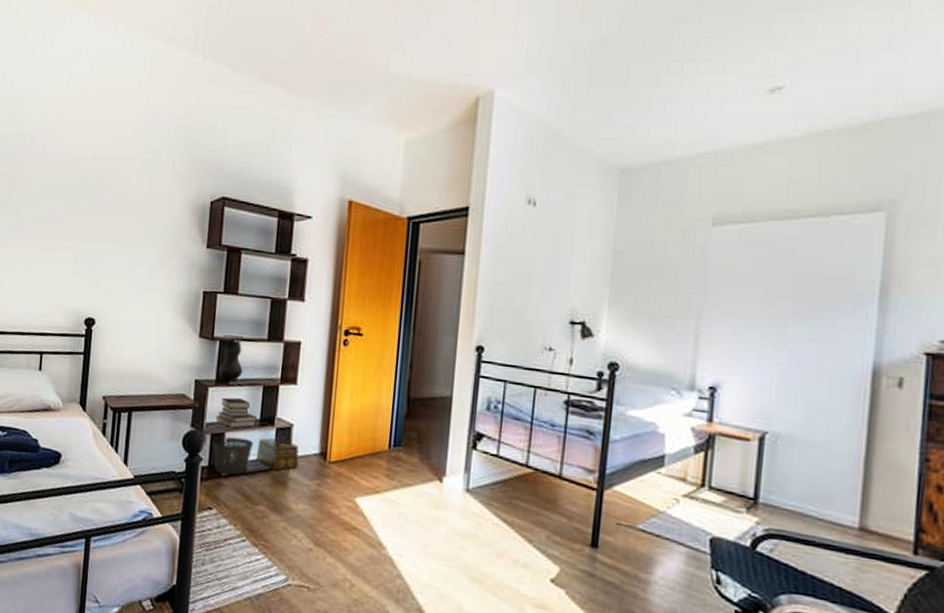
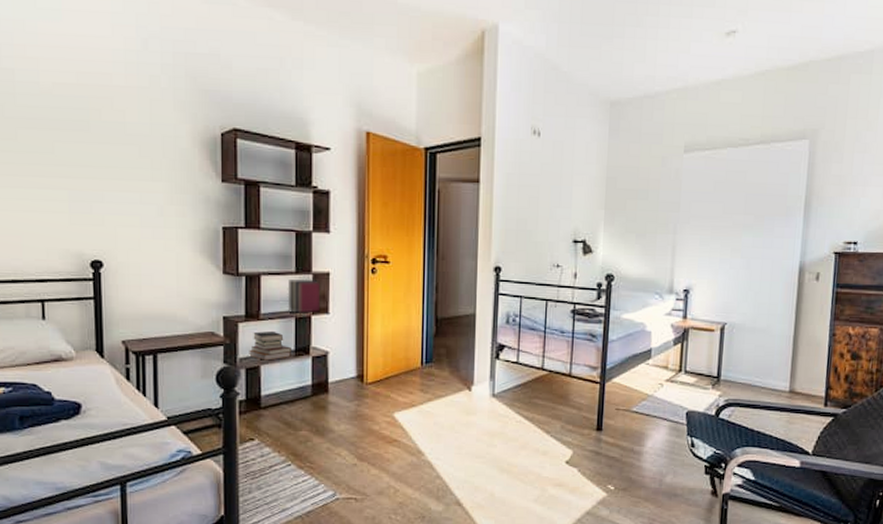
basket: present [212,437,254,475] -> none [248,369,291,405]
vase: present [218,335,243,382] -> none [247,270,273,316]
decorative box: present [255,437,299,471] -> none [294,366,337,397]
books: none [257,347,290,383] -> present [287,279,320,313]

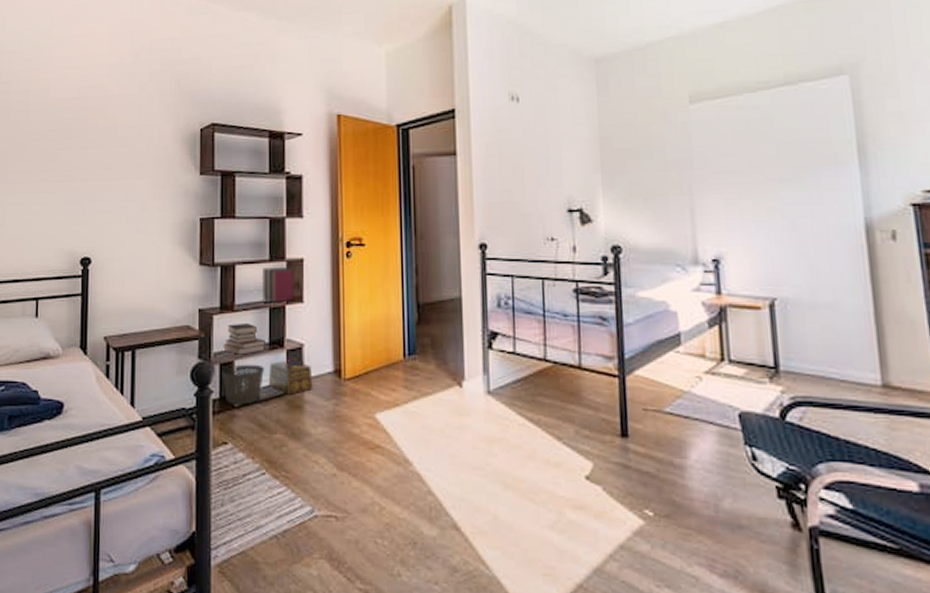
basket: none [248,369,291,405] -> present [221,364,265,405]
decorative box: none [294,366,337,397] -> present [268,360,313,395]

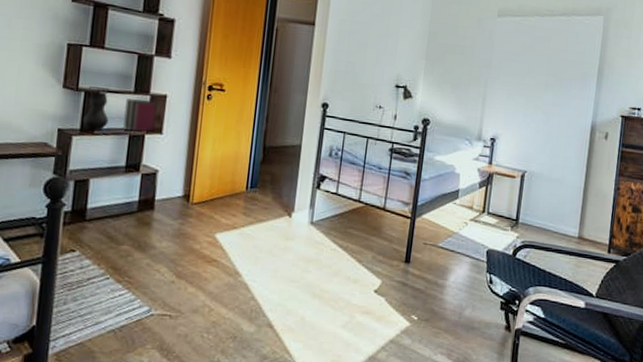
basket: present [221,364,265,405] -> none [76,182,119,218]
vase: none [222,259,247,308] -> present [83,86,109,131]
books: present [223,322,267,355] -> none [79,145,123,175]
decorative box: present [268,360,313,395] -> none [120,182,164,213]

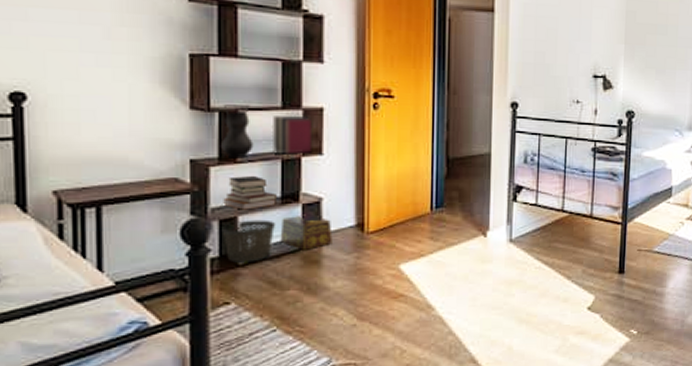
basket: none [76,182,119,218] -> present [221,219,276,263]
books: none [79,145,123,175] -> present [223,175,278,210]
decorative box: none [120,182,164,213] -> present [280,214,333,250]

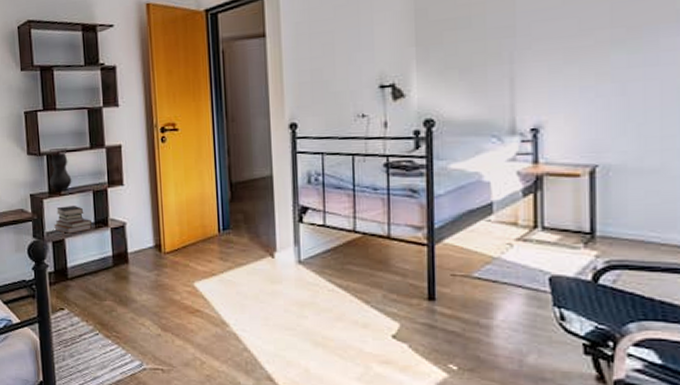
basket: present [221,219,276,263] -> none [54,241,93,276]
books: present [271,115,311,155] -> none [83,152,115,187]
decorative box: present [280,214,333,250] -> none [96,237,136,267]

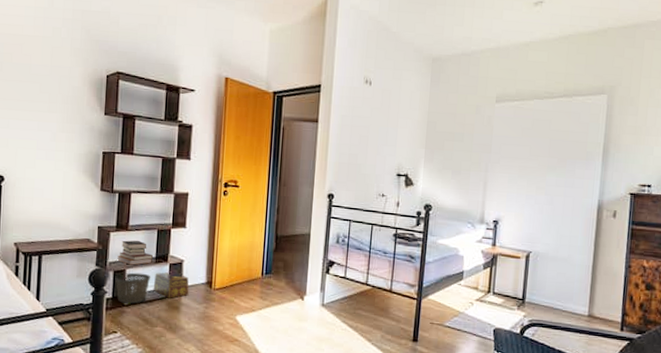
vase: present [49,148,72,192] -> none [118,188,140,227]
basket: none [54,241,93,276] -> present [115,272,151,304]
decorative box: none [96,237,136,267] -> present [153,271,189,298]

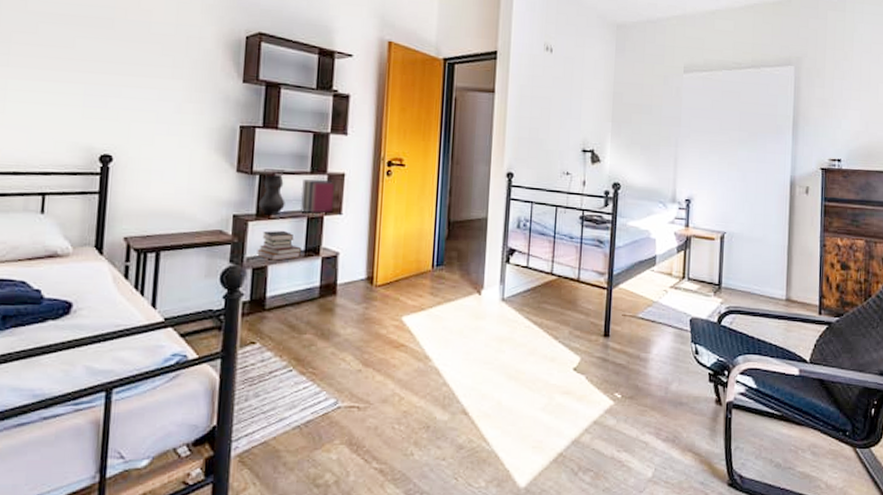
basket: present [115,272,151,304] -> none [253,269,299,307]
vase: none [118,188,140,227] -> present [259,169,285,215]
books: none [152,197,180,227] -> present [300,179,334,214]
decorative box: present [153,271,189,298] -> none [301,266,346,299]

